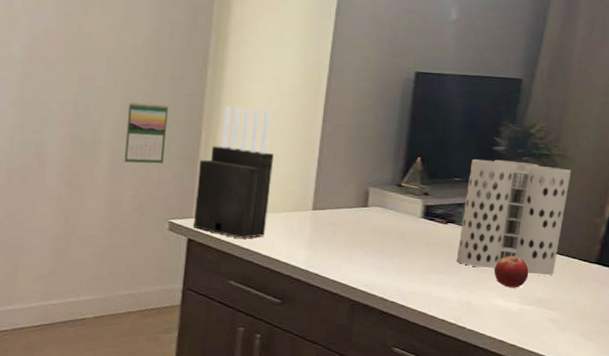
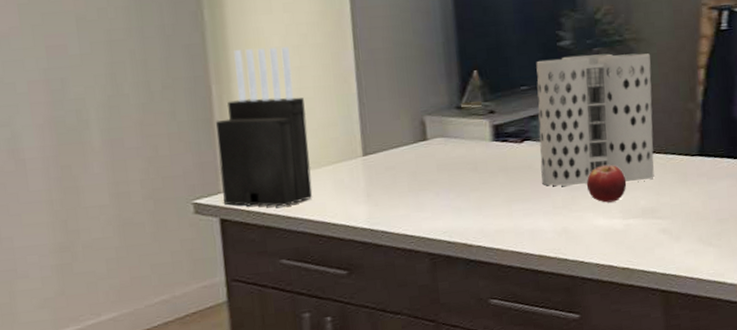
calendar: present [124,101,169,164] -> none [114,61,171,141]

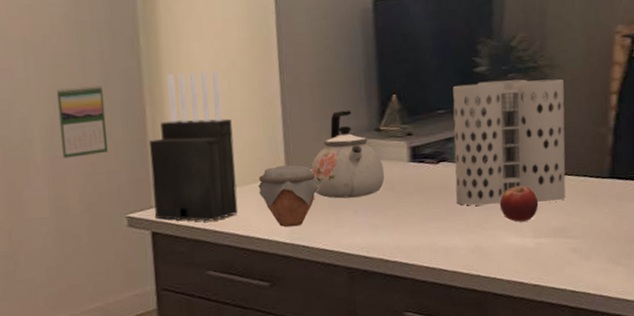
calendar: none [114,61,171,141] -> present [56,84,108,159]
jar: none [334,145,399,212] -> present [258,165,320,227]
kettle: none [388,87,467,181] -> present [310,110,385,199]

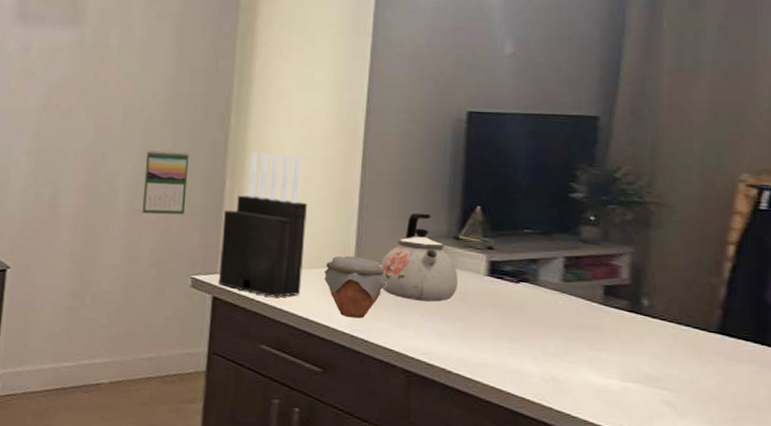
utensil holder: present [452,79,566,206] -> none [535,207,673,347]
fruit: present [499,186,539,222] -> none [583,322,630,362]

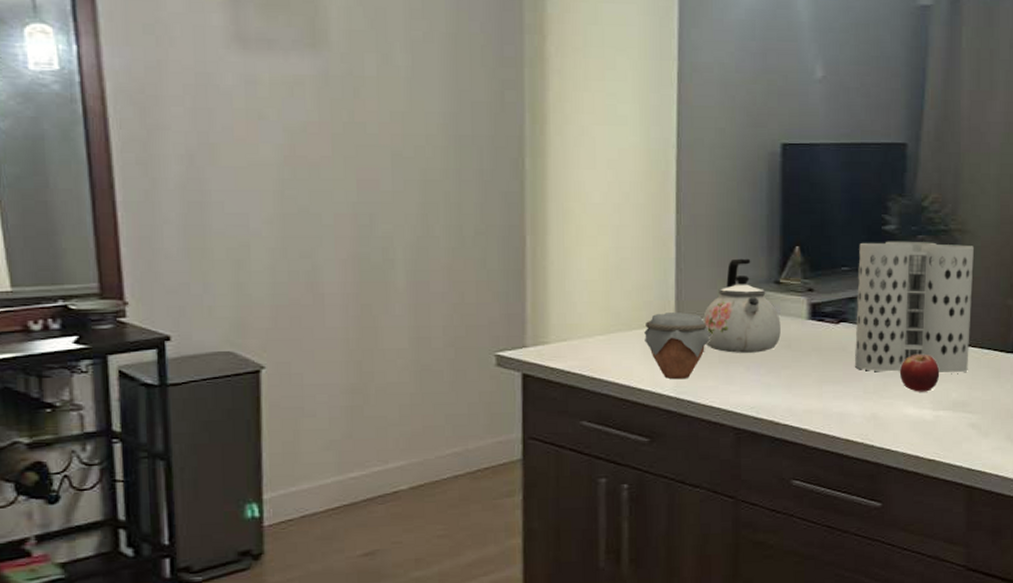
calendar: present [142,149,189,215] -> none [426,206,481,285]
knife block: present [219,152,307,297] -> none [526,203,621,367]
utensil holder: none [535,207,673,347] -> present [855,241,975,374]
fruit: none [583,322,630,362] -> present [899,355,940,392]

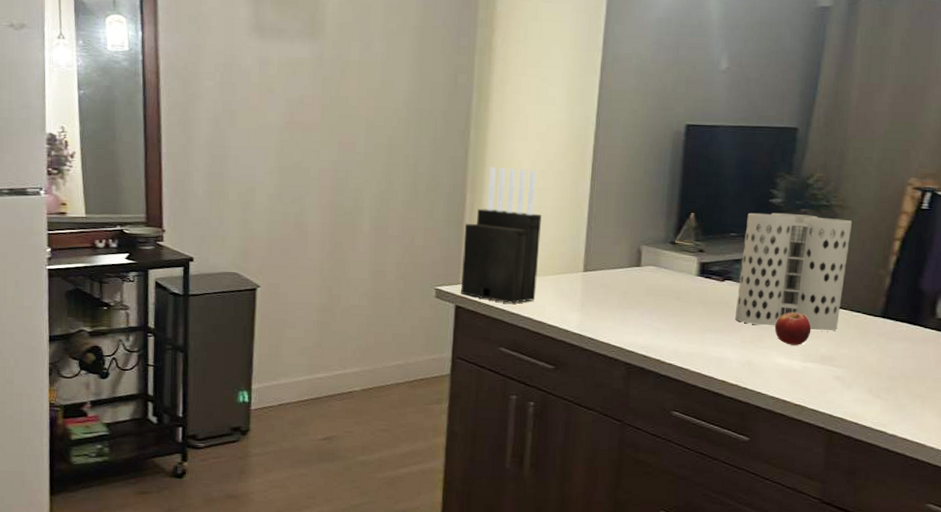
knife block: none [526,203,621,367] -> present [461,167,541,304]
jar: present [644,312,711,380] -> none [557,263,613,320]
kettle: present [702,258,781,353] -> none [606,221,673,301]

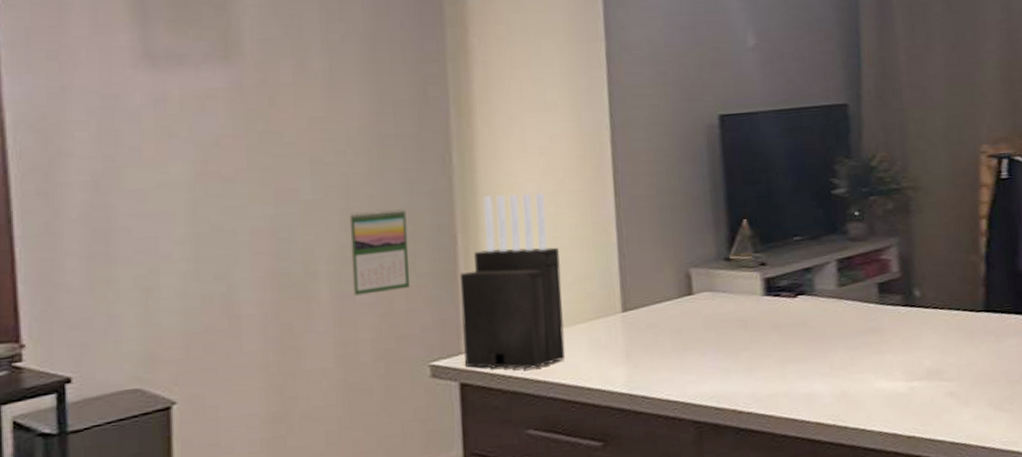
calendar: none [387,166,431,230] -> present [349,208,410,296]
utensil holder: present [735,212,853,331] -> none [809,202,939,346]
fruit: present [774,312,812,345] -> none [866,322,909,364]

